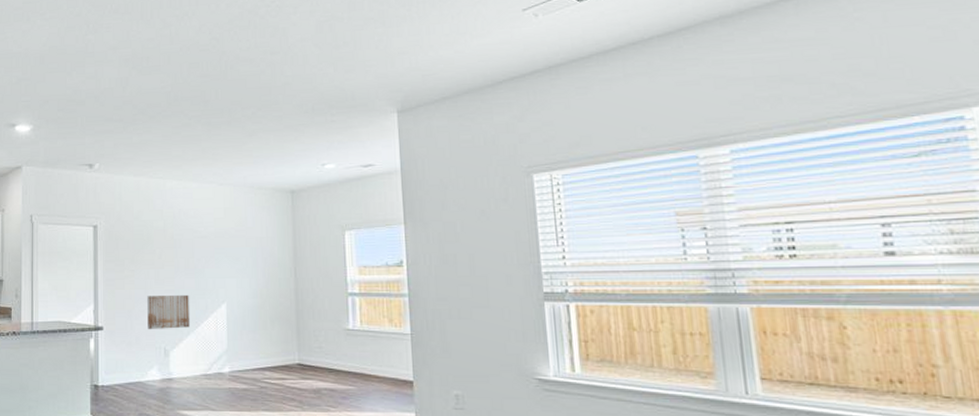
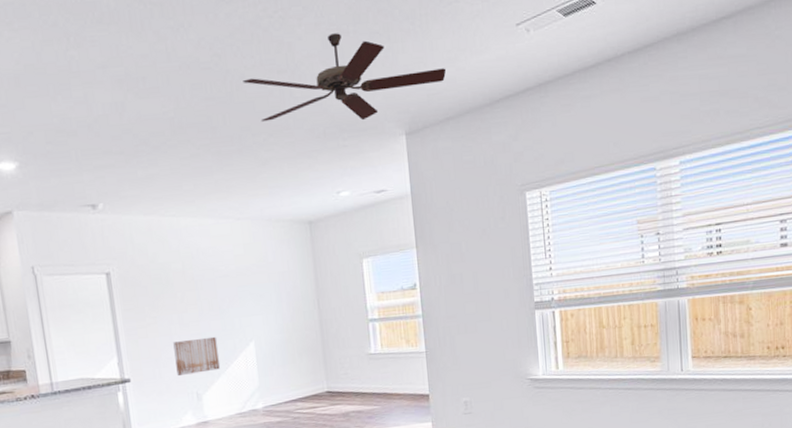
ceiling fan: none [237,19,444,98] -> present [243,33,447,122]

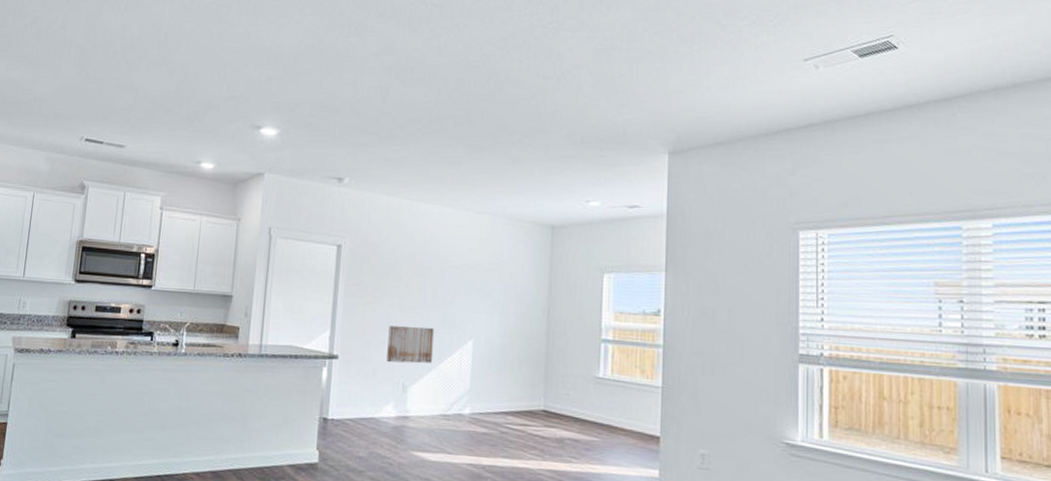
ceiling fan: present [243,33,447,122] -> none [507,48,721,134]

